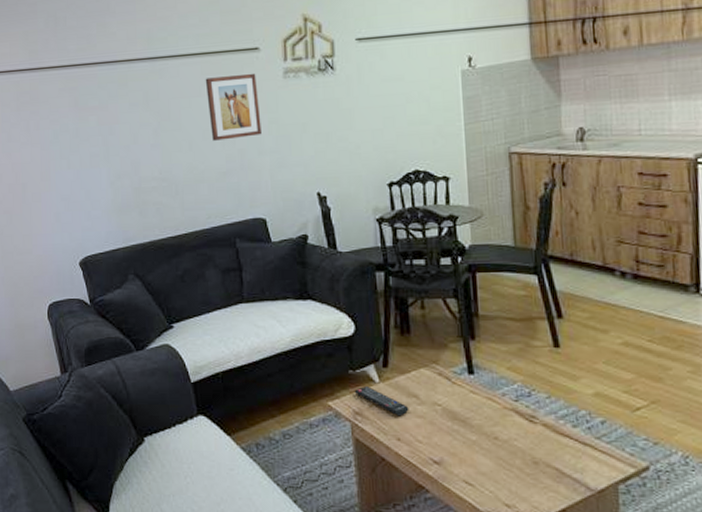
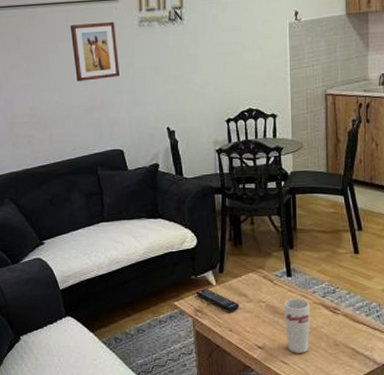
cup: none [465,401,501,472] -> present [284,298,311,353]

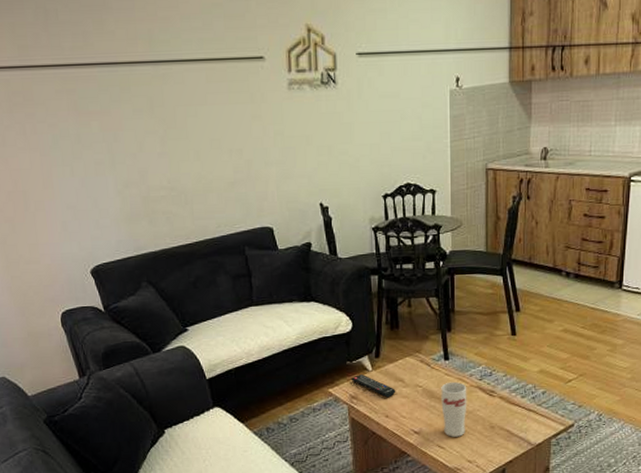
wall art: present [70,21,120,81] -> none [210,83,268,151]

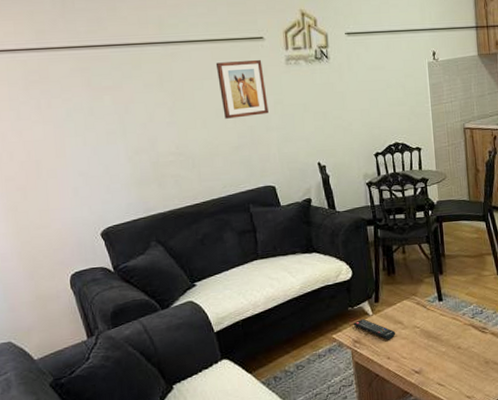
wall art: none [210,83,268,151] -> present [215,59,269,119]
cup: present [441,381,467,437] -> none [437,321,462,374]

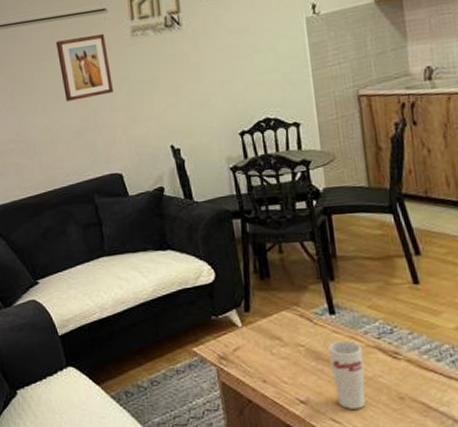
remote control: present [353,319,396,340] -> none [217,331,273,359]
cup: none [437,321,462,374] -> present [328,340,366,409]

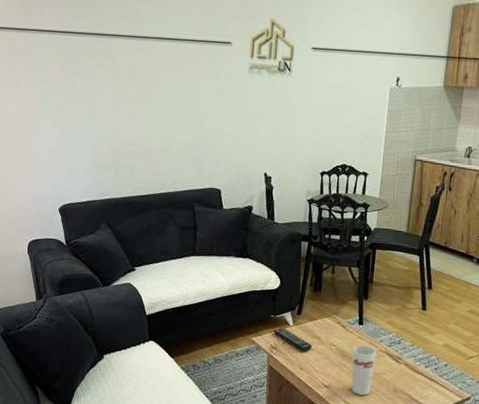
wall art: present [55,33,113,101] -> none [182,62,226,119]
remote control: none [217,331,273,359] -> present [273,328,312,352]

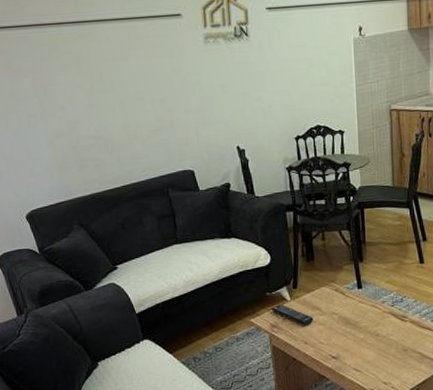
cup: present [351,344,377,395] -> none [355,308,381,361]

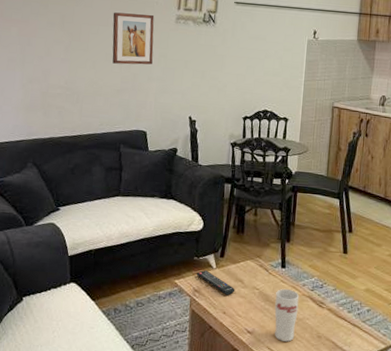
wall art: none [133,38,187,101] -> present [112,12,155,65]
cup: none [355,308,381,361] -> present [274,288,299,342]

